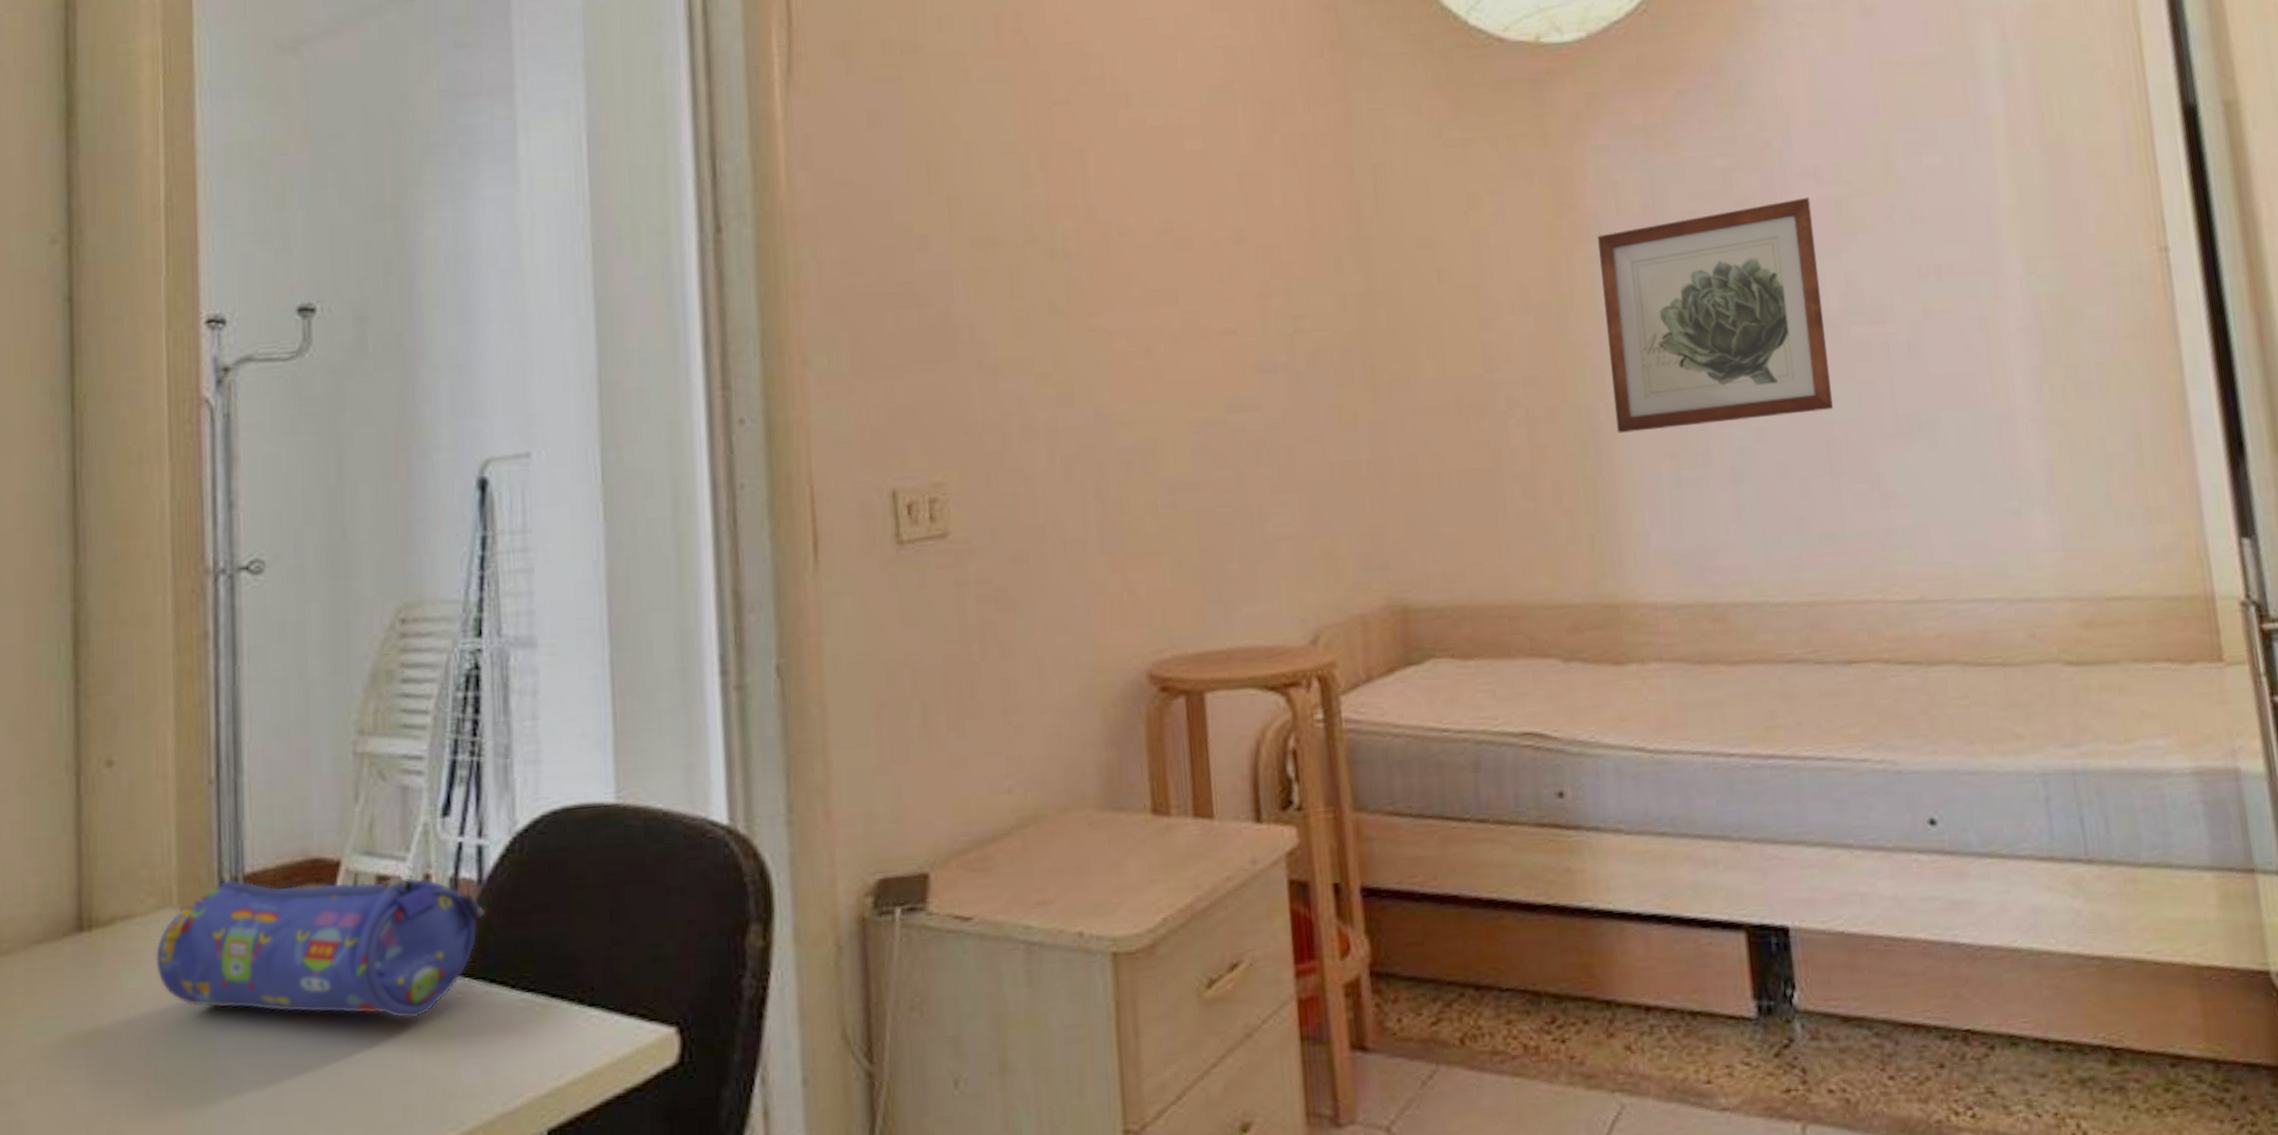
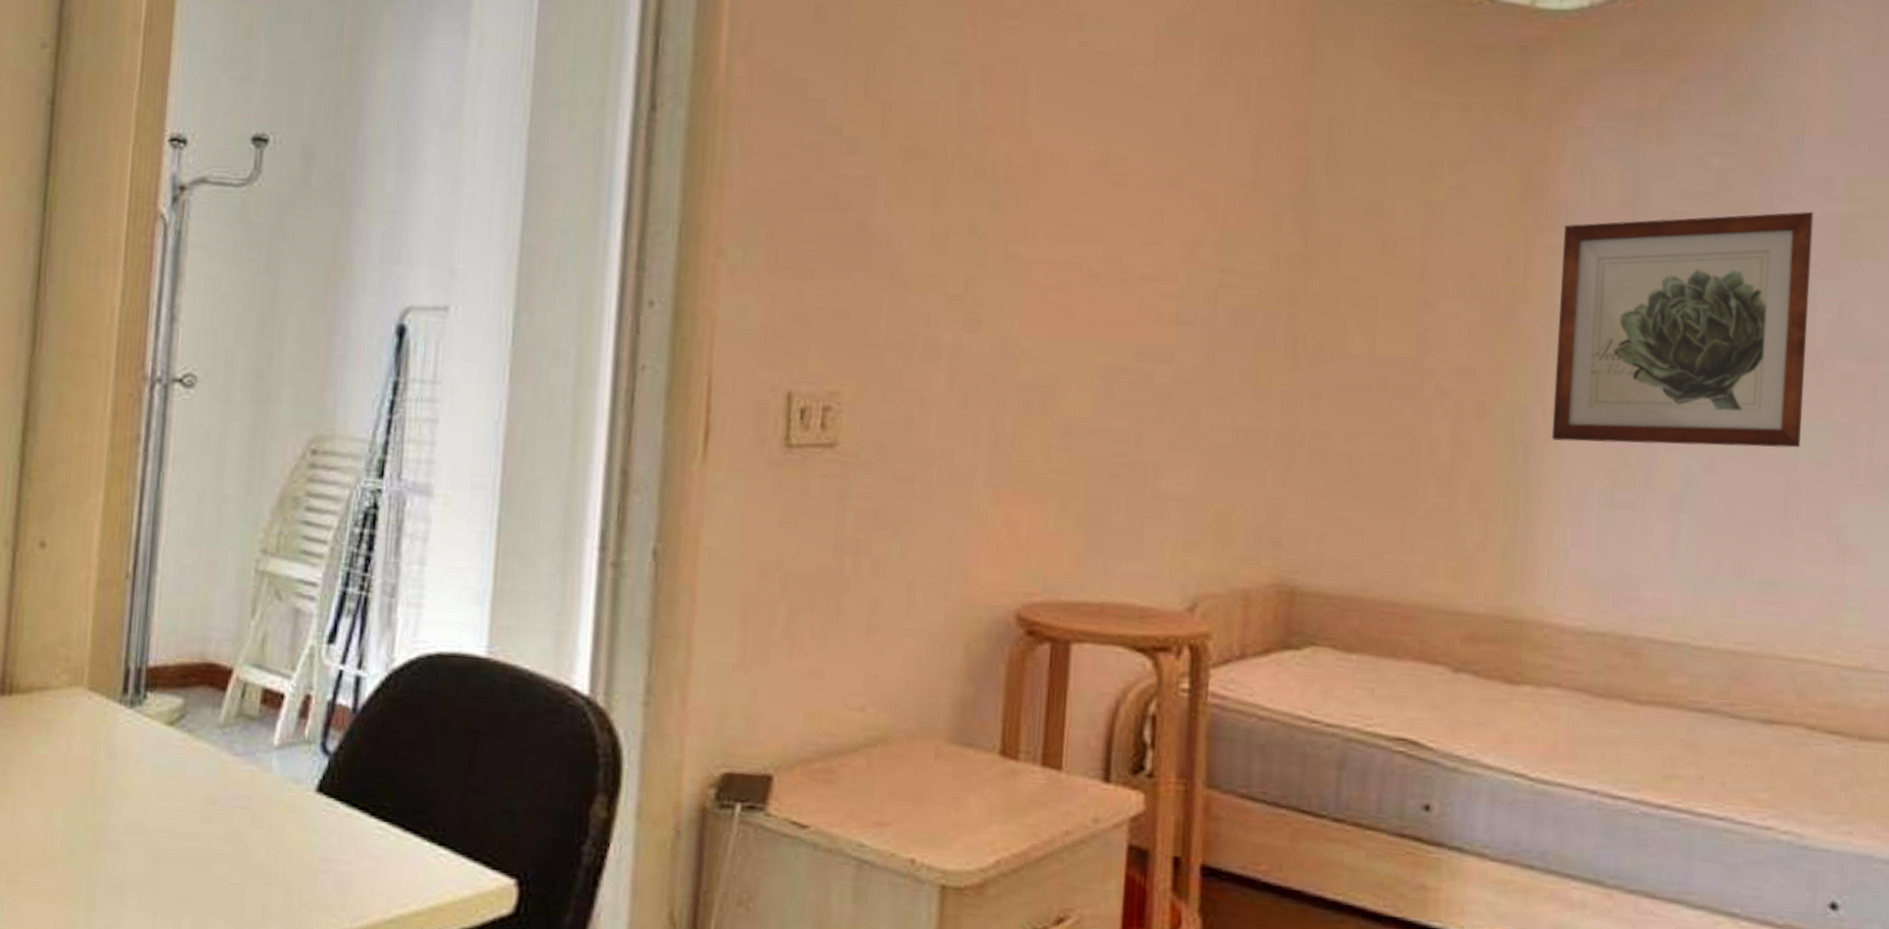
pencil case: present [155,875,486,1019] -> none [62,669,357,827]

